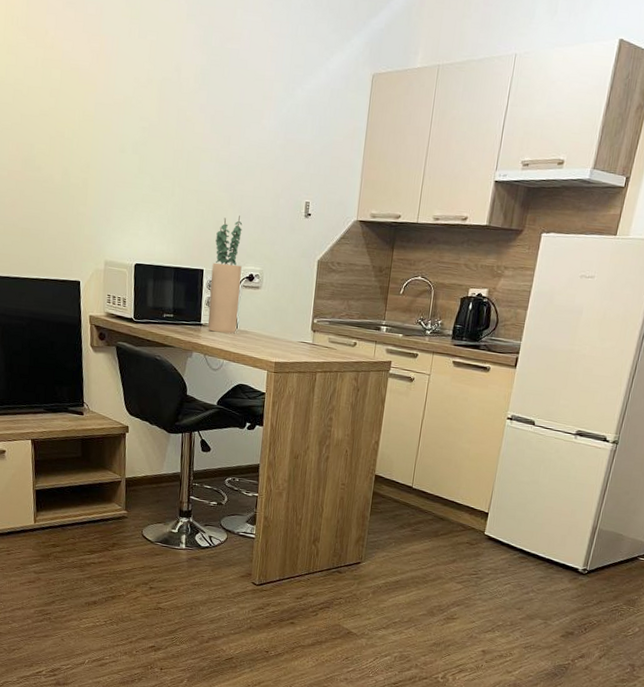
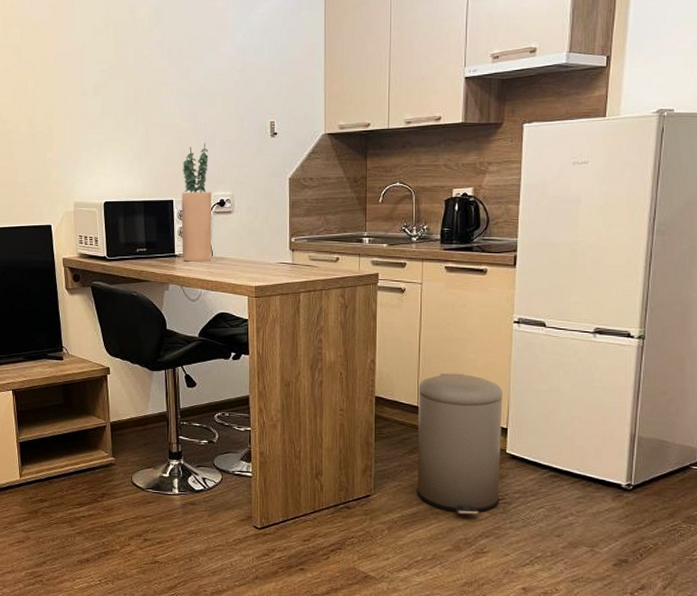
pedal bin: none [402,458,489,587] -> present [417,373,503,515]

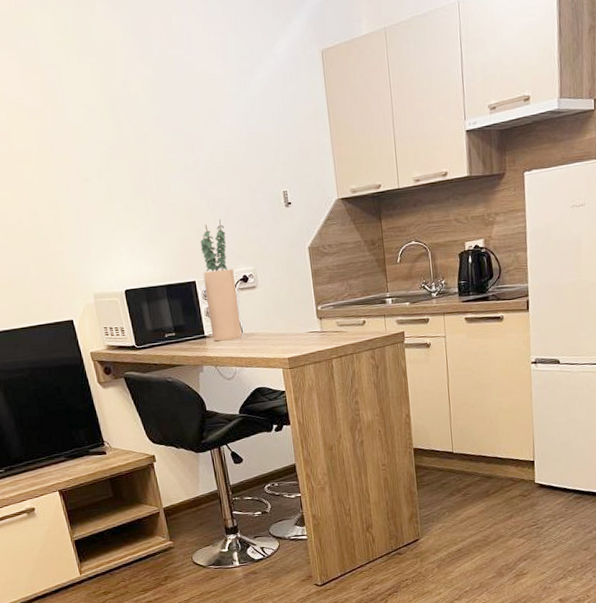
pedal bin: present [417,373,503,515] -> none [452,416,533,544]

